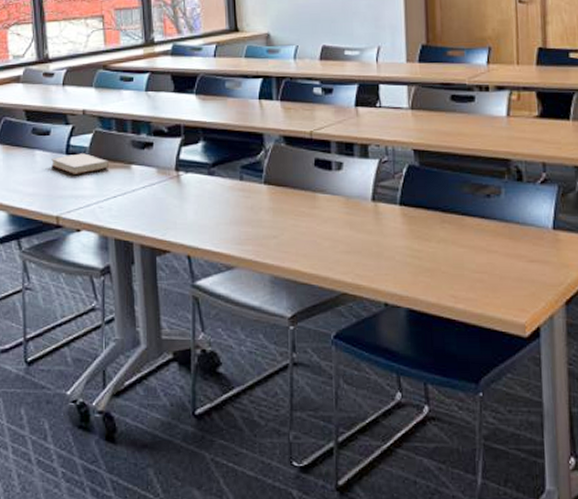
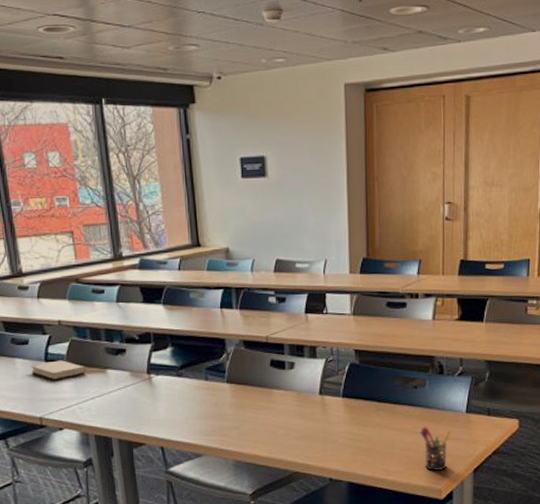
pen holder: none [495,244,535,301] -> present [420,426,451,472]

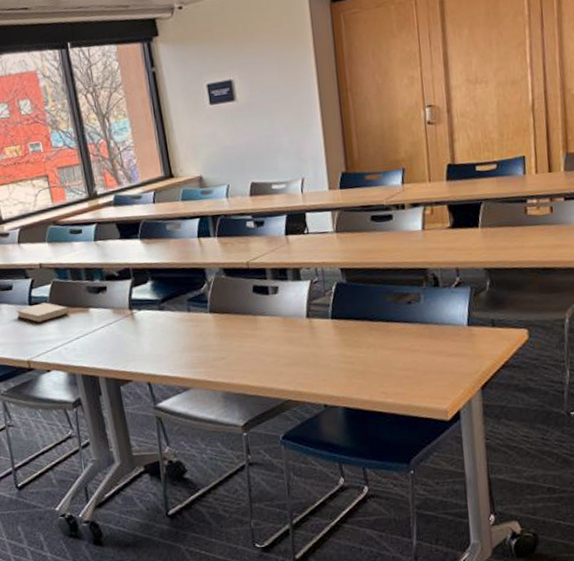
pen holder: present [420,426,451,472] -> none [418,343,453,391]

